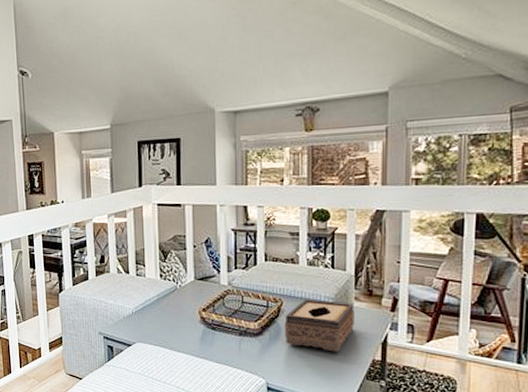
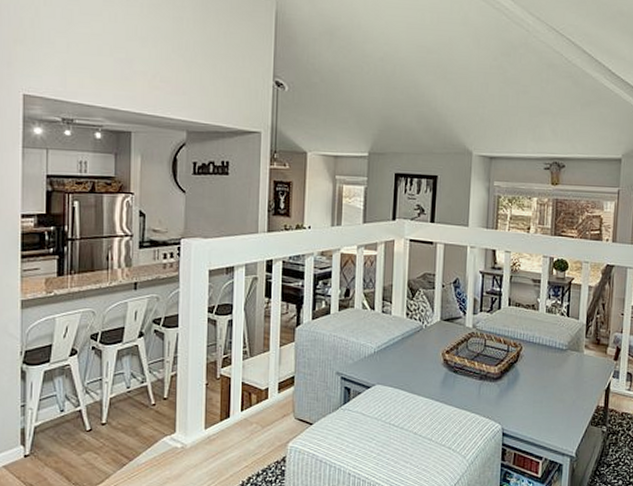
tissue box: present [284,299,354,352] -> none [522,346,584,398]

